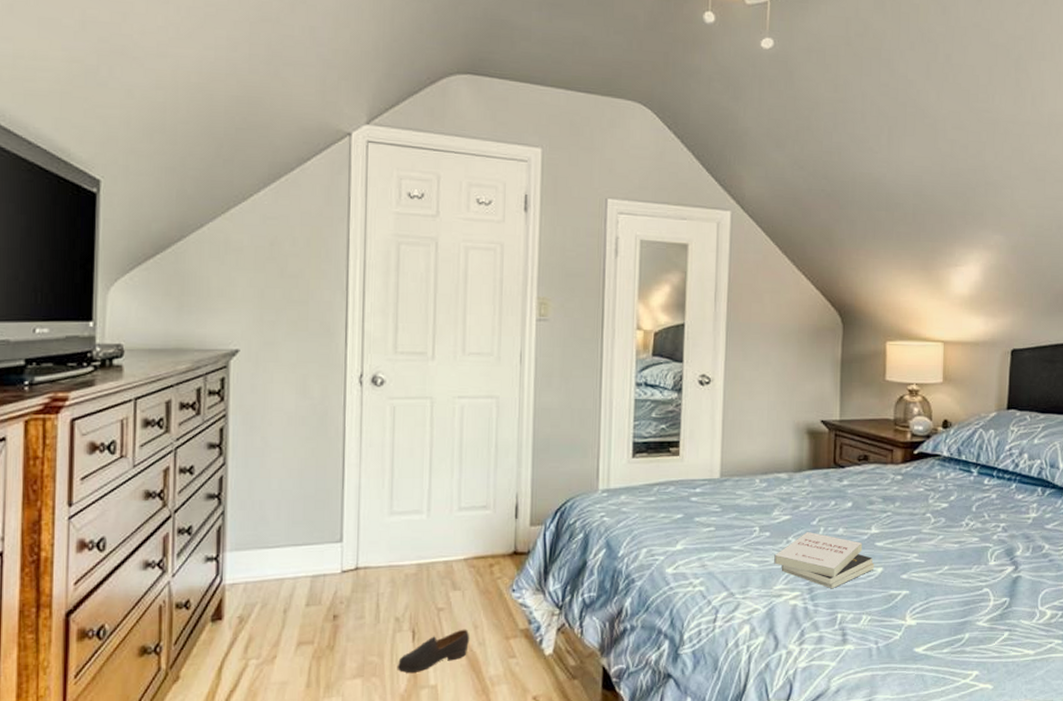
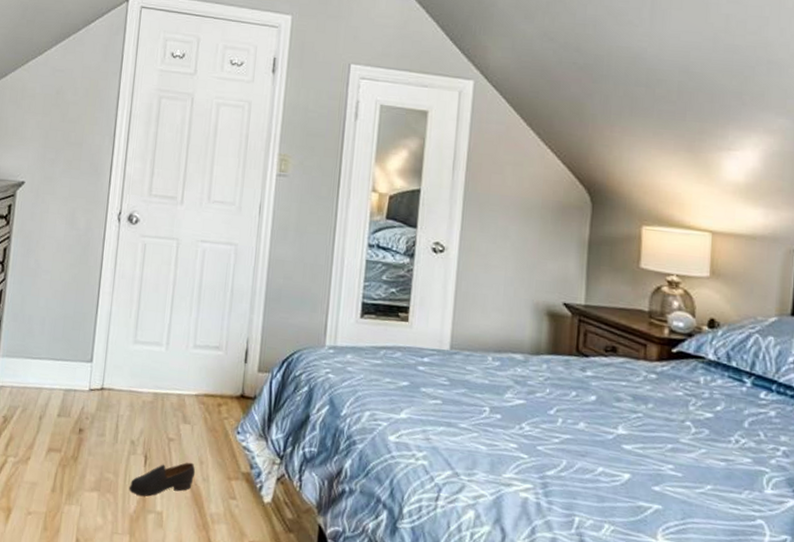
books: present [774,532,875,589] -> none [504,421,621,488]

